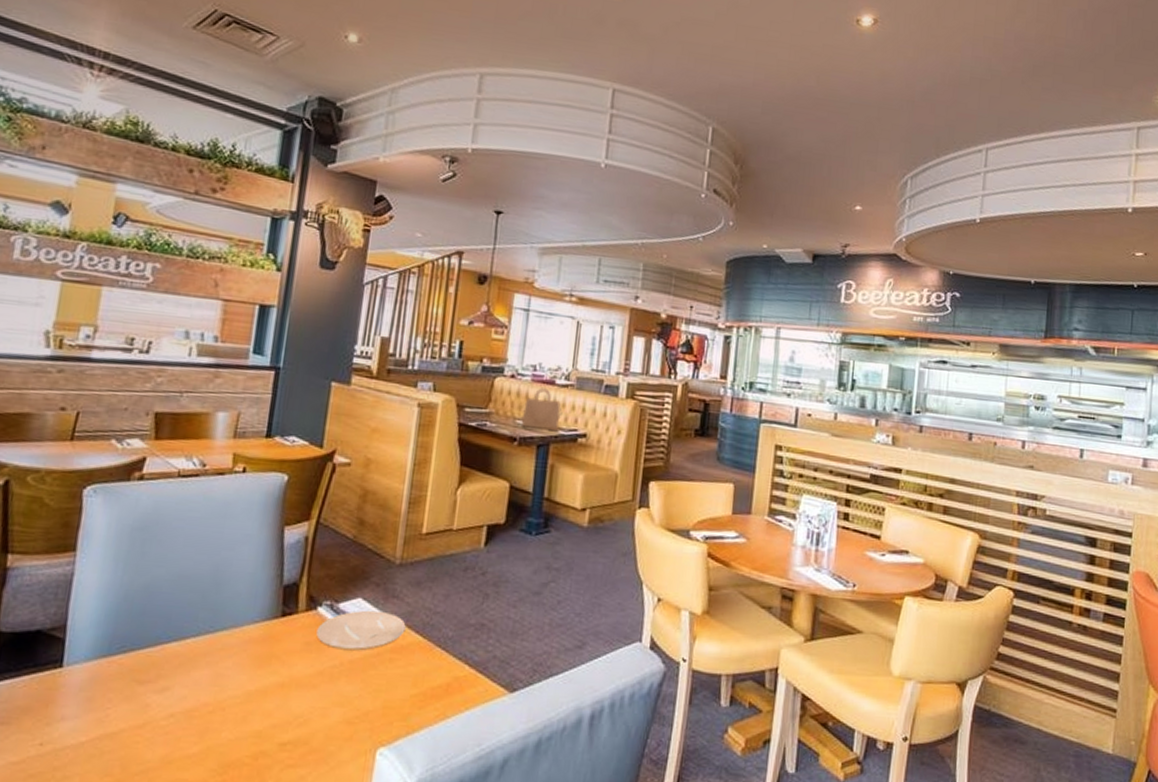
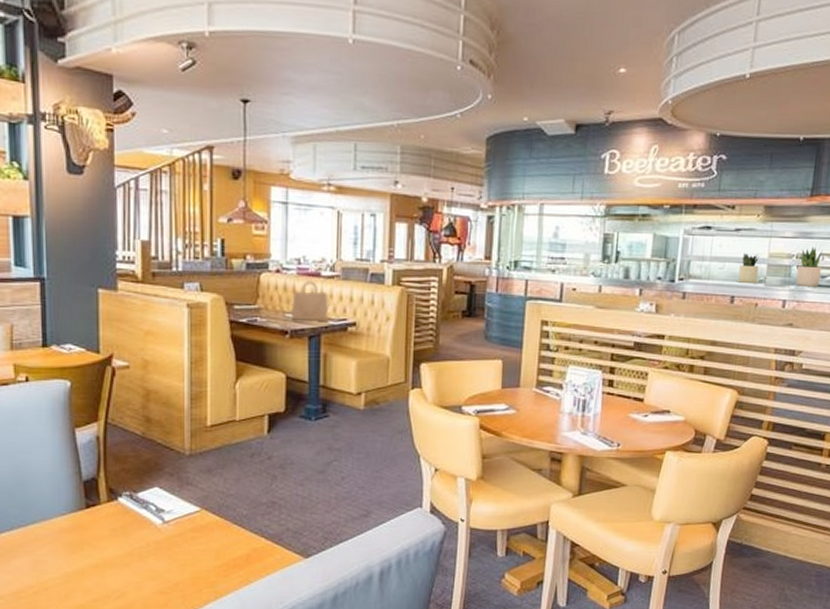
plate: present [316,610,406,651] -> none [121,497,203,533]
planter: none [974,390,997,423] -> present [736,253,759,285]
planter: none [1034,388,1060,431] -> present [796,246,822,288]

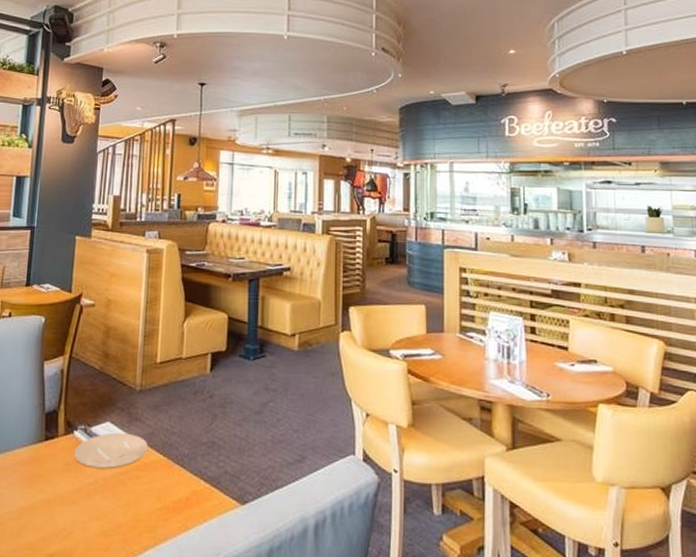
plate: none [121,497,203,533] -> present [74,432,148,469]
handbag: present [290,281,331,322] -> none [233,230,268,267]

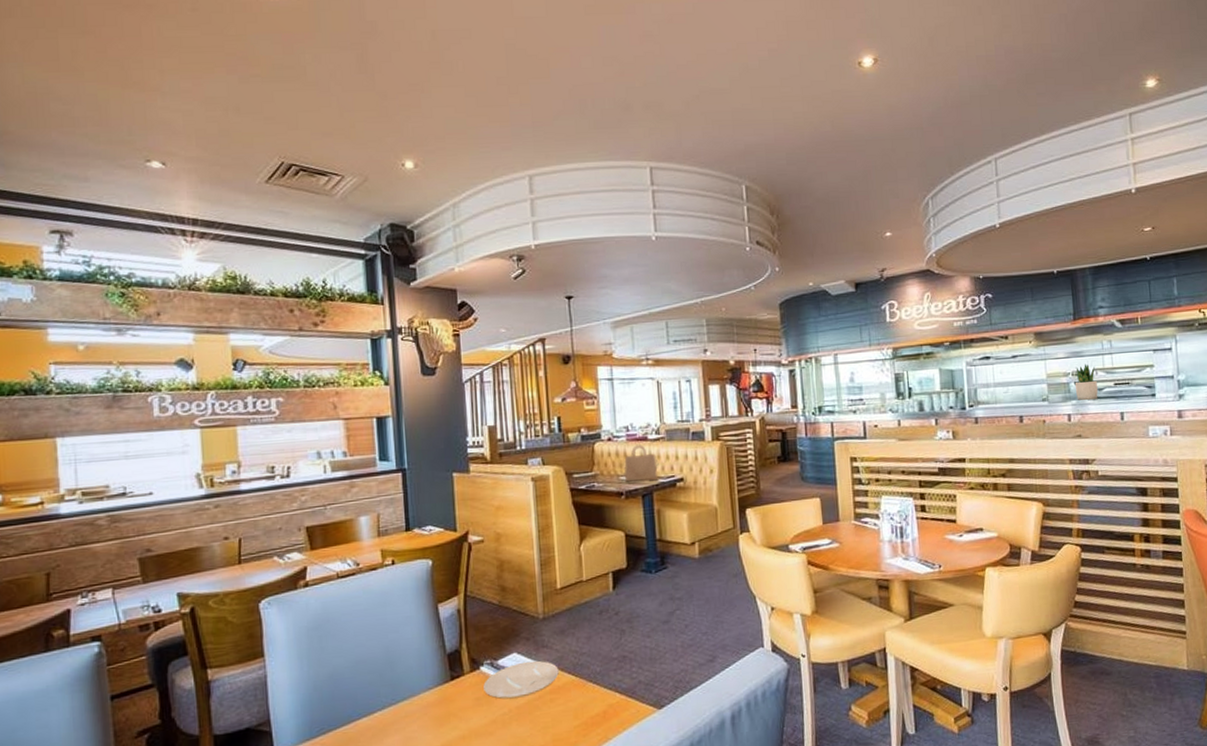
handbag: none [233,230,268,267] -> present [623,445,659,483]
planter: present [644,205,667,235] -> none [1022,376,1042,404]

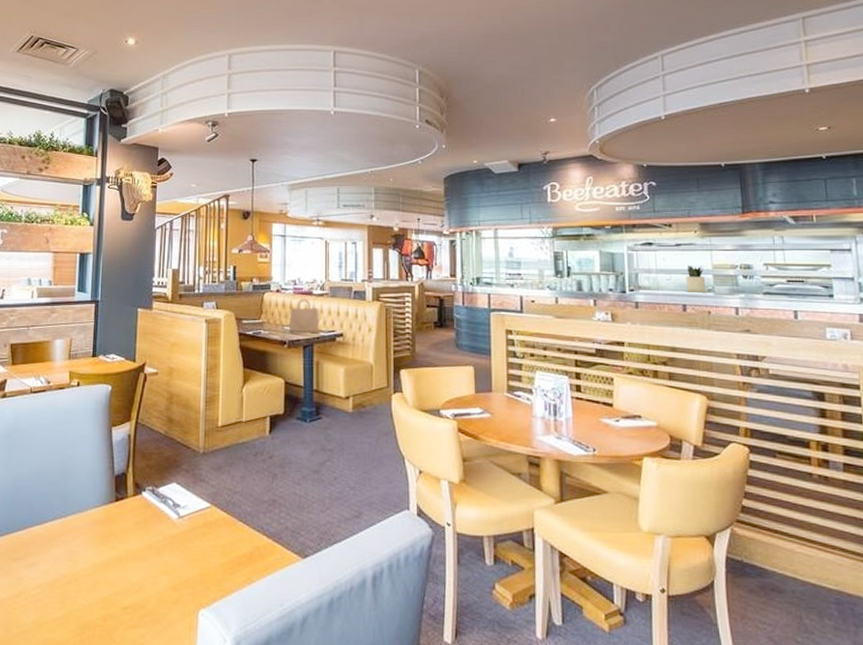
plate: present [483,660,559,700] -> none [143,493,213,527]
planter: none [1022,376,1042,404] -> present [685,266,708,294]
planter: present [1074,363,1098,401] -> none [743,257,769,296]

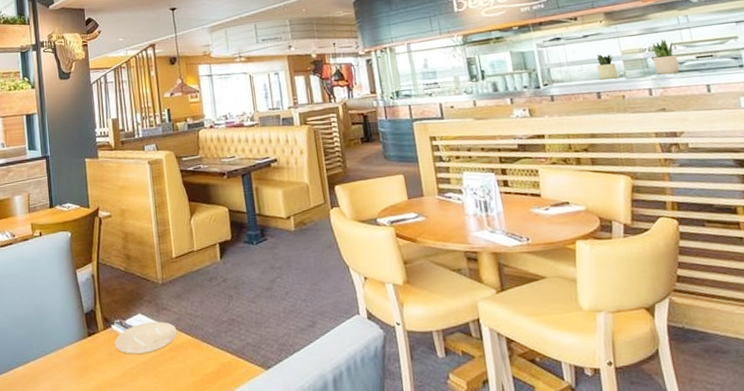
plate: none [143,493,213,527] -> present [115,321,177,355]
handbag: present [288,298,321,334] -> none [224,131,255,164]
planter: none [743,257,769,296] -> present [651,39,680,75]

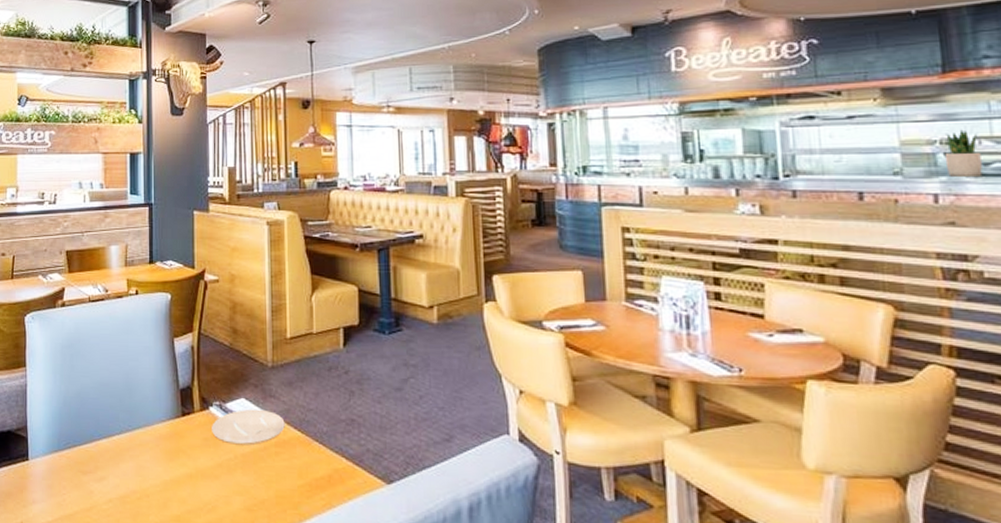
planter: present [596,53,620,81] -> none [862,142,893,178]

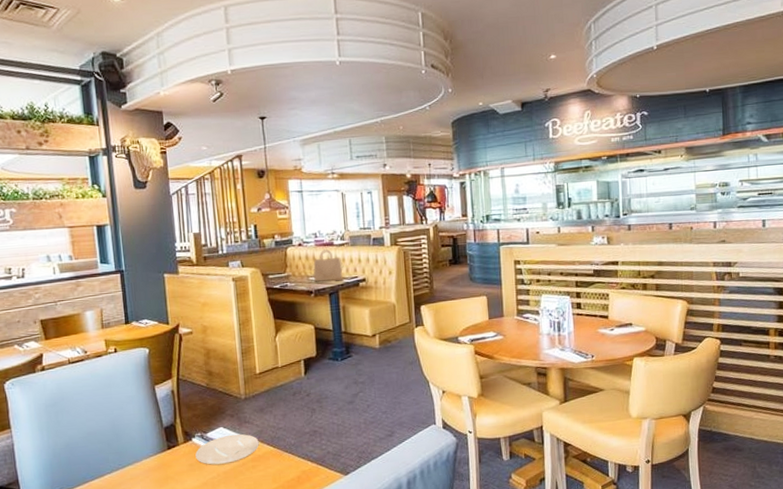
handbag: none [359,196,397,235] -> present [312,249,344,283]
planter: present [944,129,983,178] -> none [721,175,742,210]

